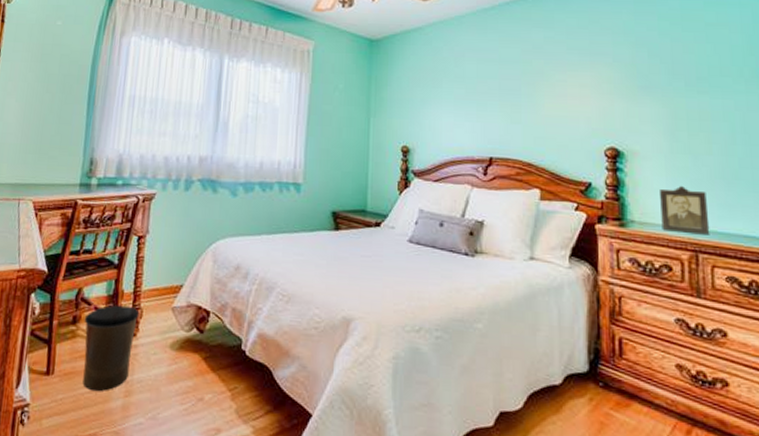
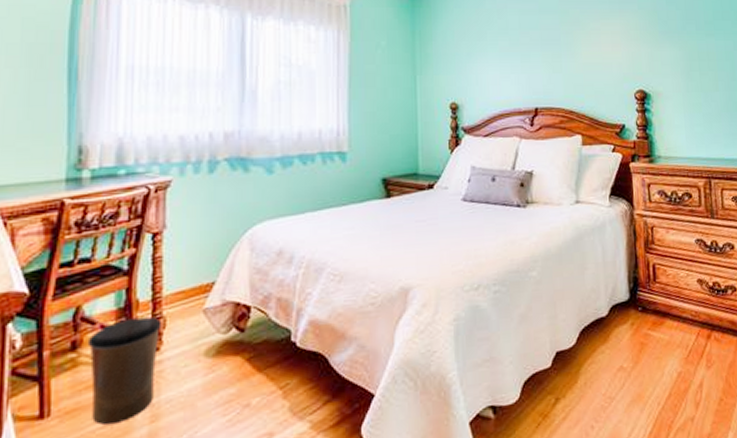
photo frame: present [660,186,710,235] -> none [680,121,719,163]

